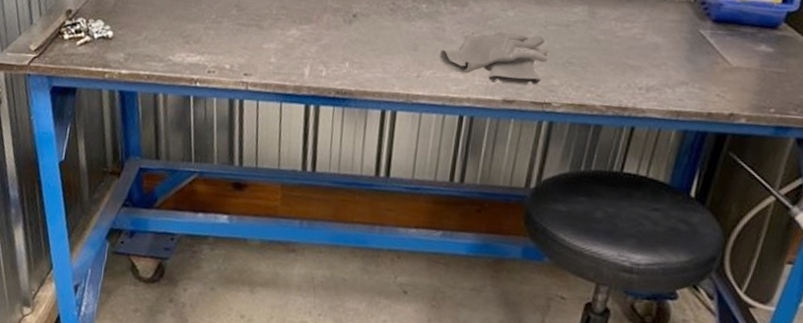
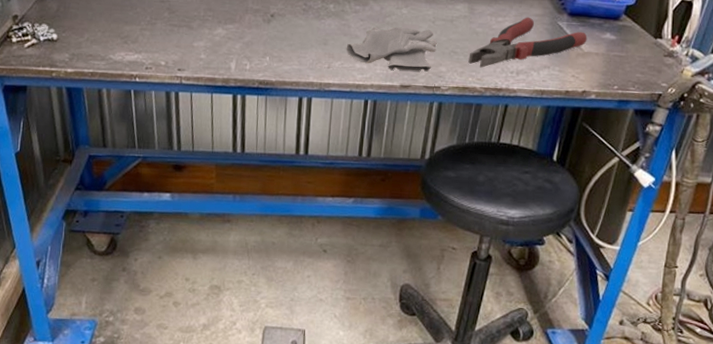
pliers: none [586,23,737,82] -> present [468,17,587,68]

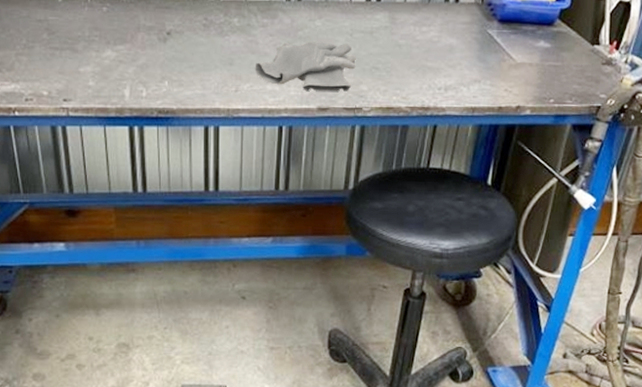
pliers: present [468,17,587,68] -> none [391,25,520,85]

